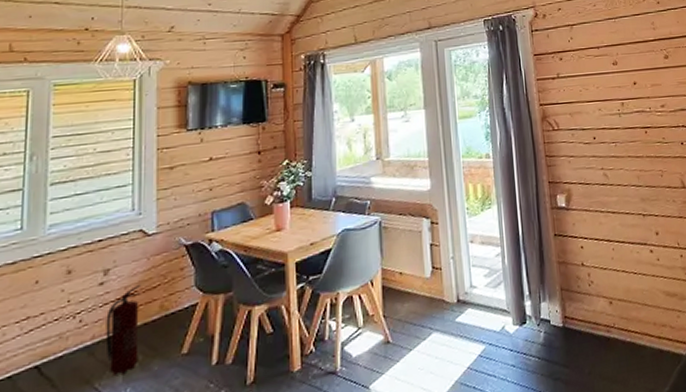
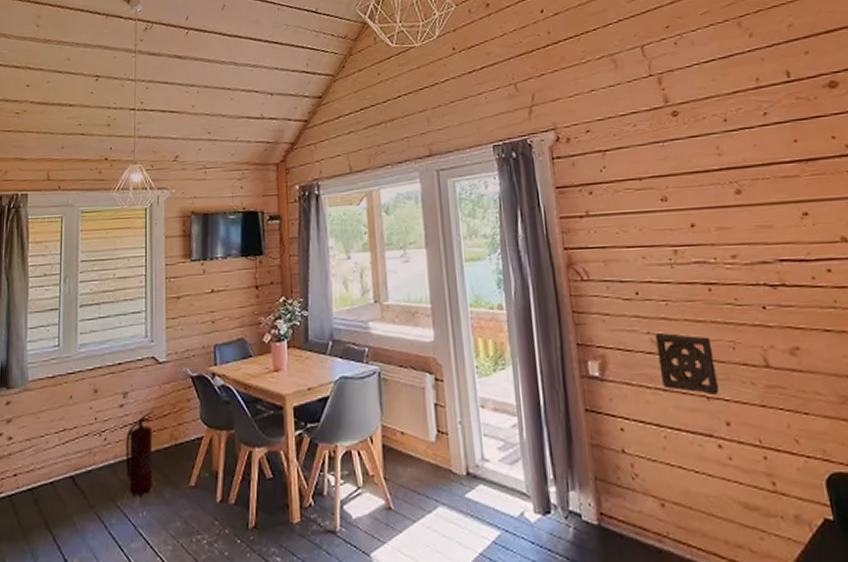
wall ornament: none [607,167,652,213] -> present [655,333,719,395]

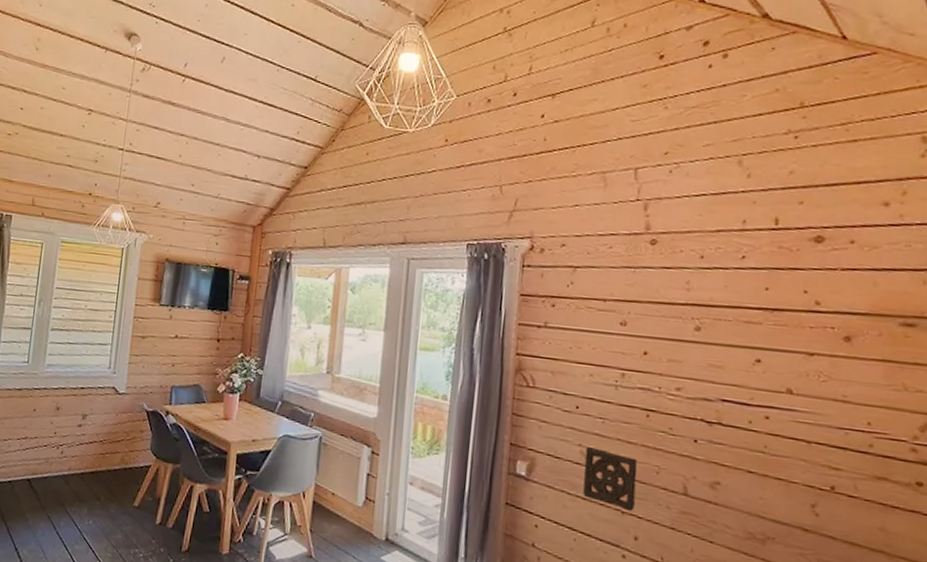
fire extinguisher: present [125,410,154,496] -> none [78,434,109,507]

